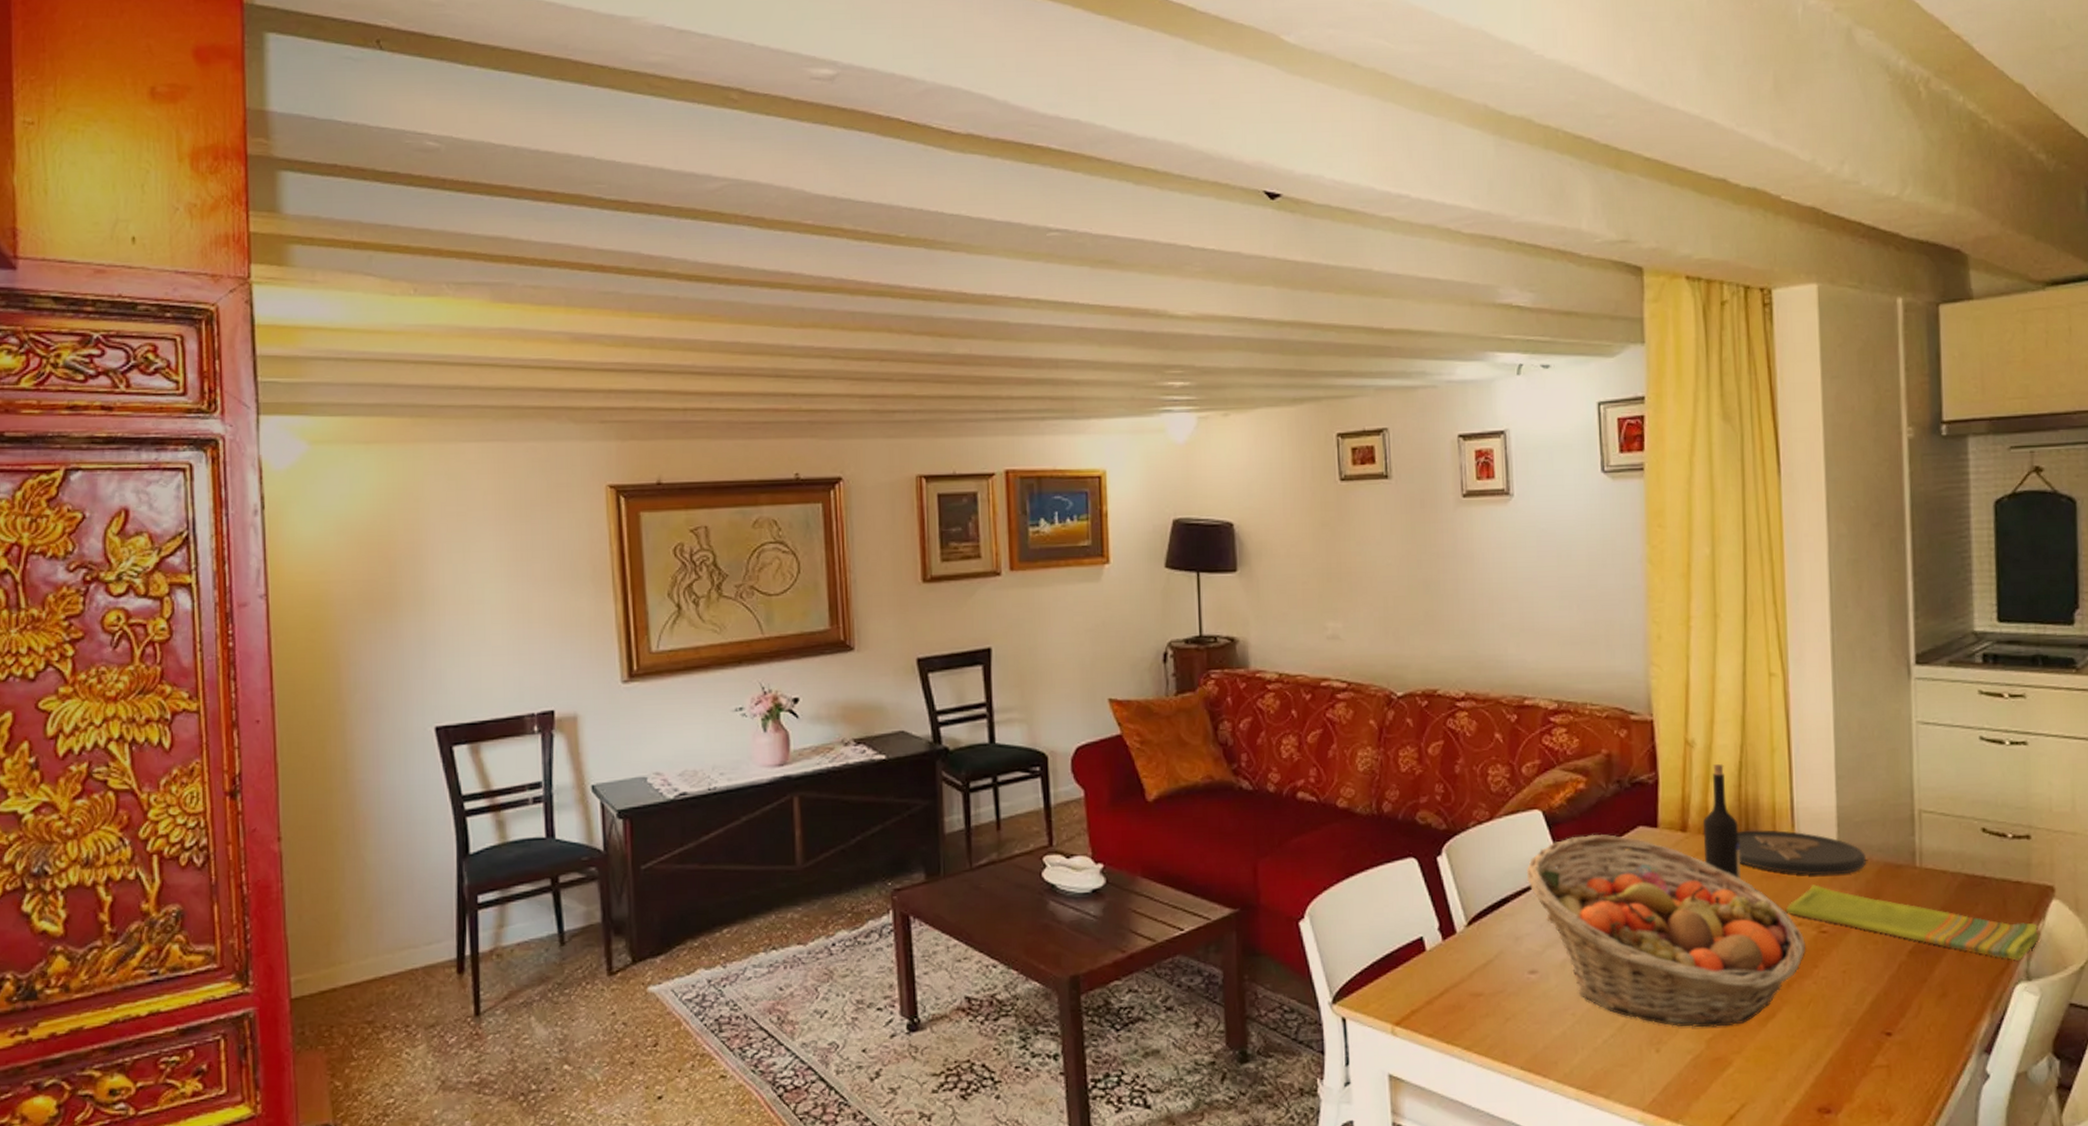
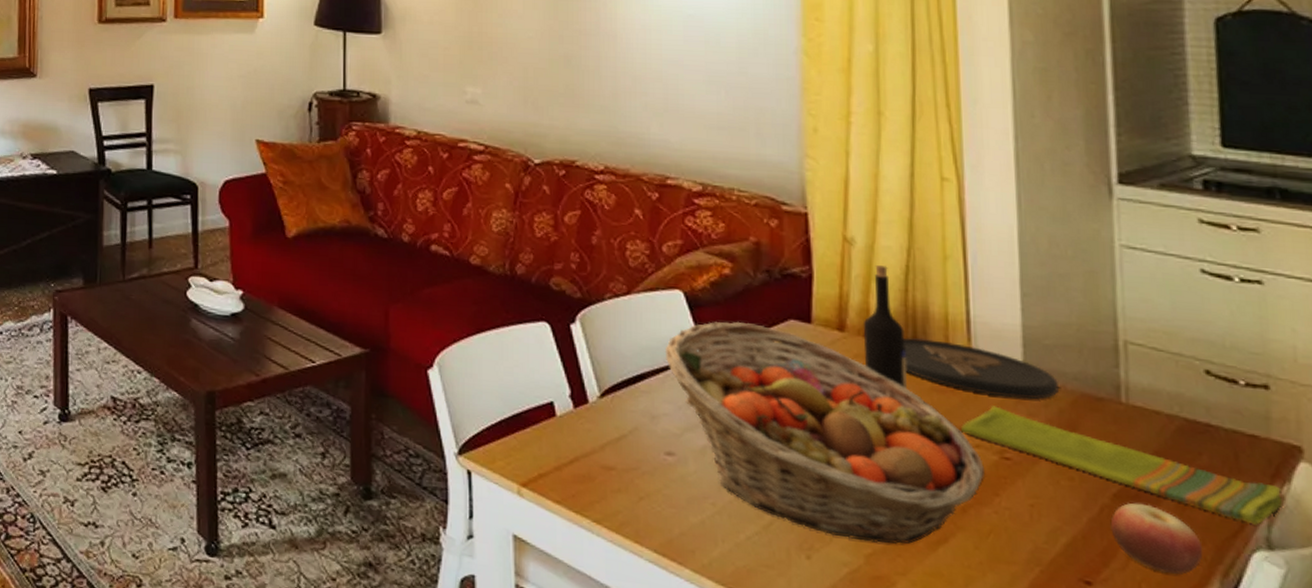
apple: none [1906,955,1978,1015] -> present [1110,502,1203,575]

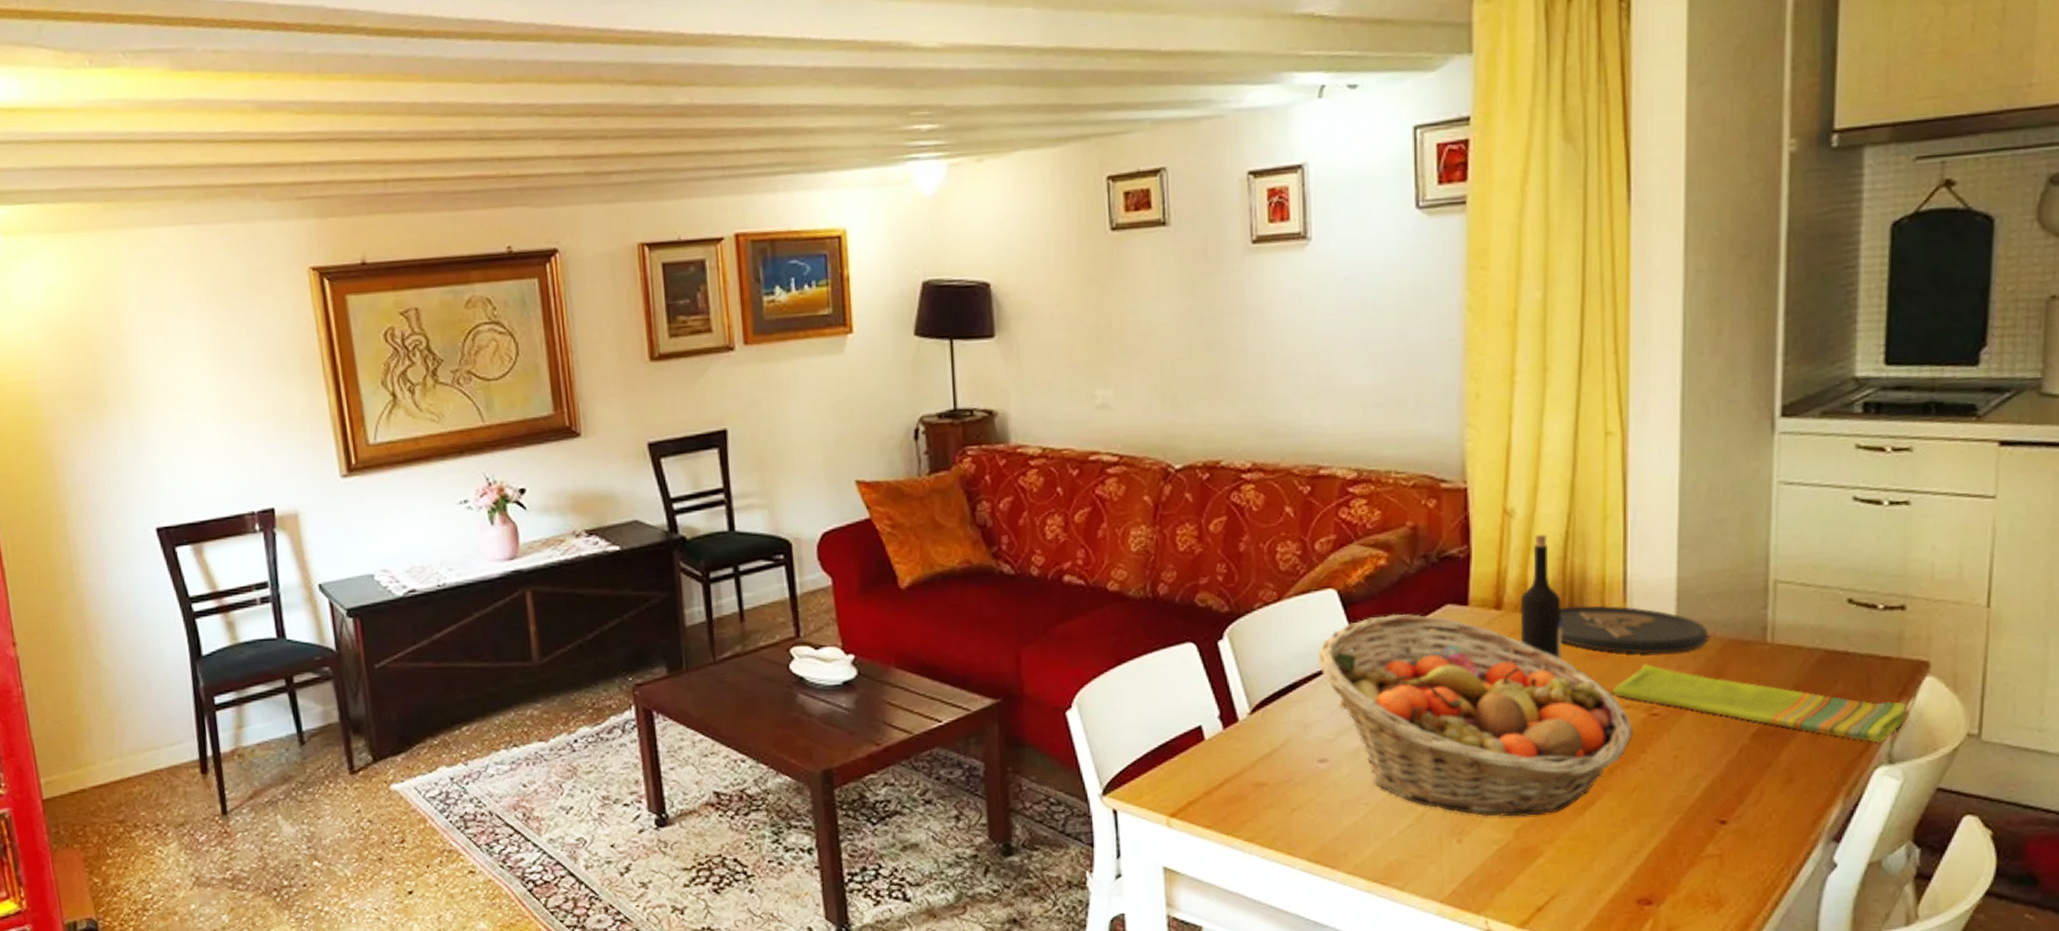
apple: present [1110,502,1203,575] -> none [1747,738,1830,802]

